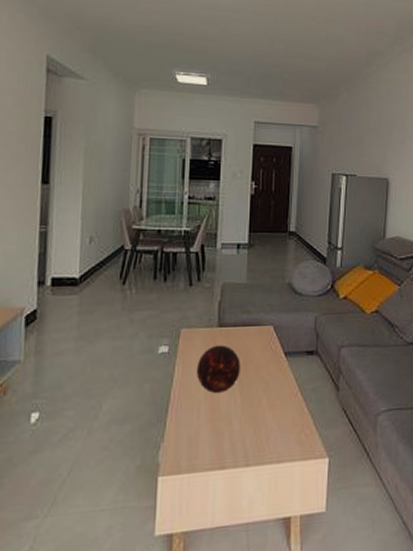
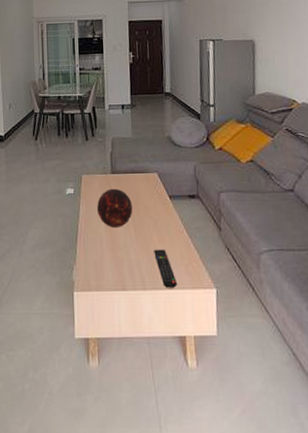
remote control: none [262,415,285,462] -> present [154,249,177,288]

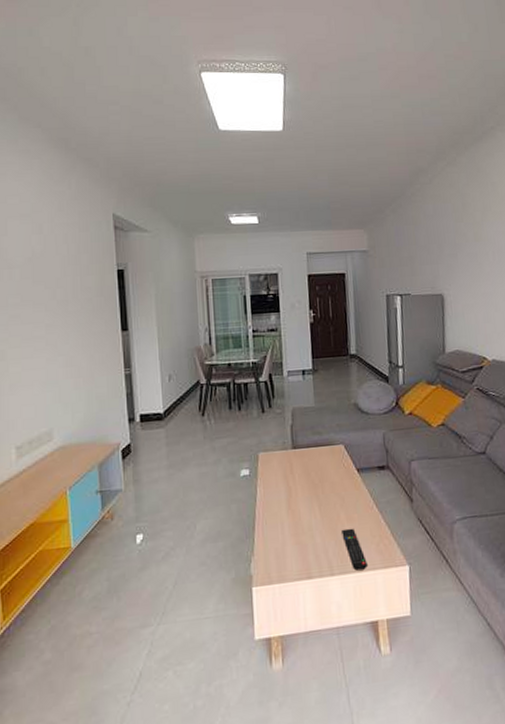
decorative orb: present [97,188,133,227] -> none [277,465,317,510]

